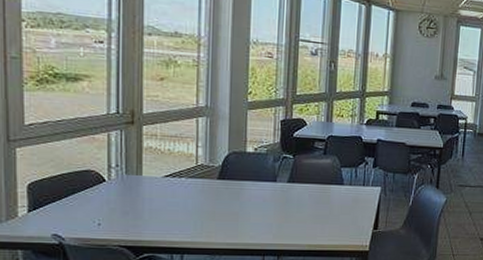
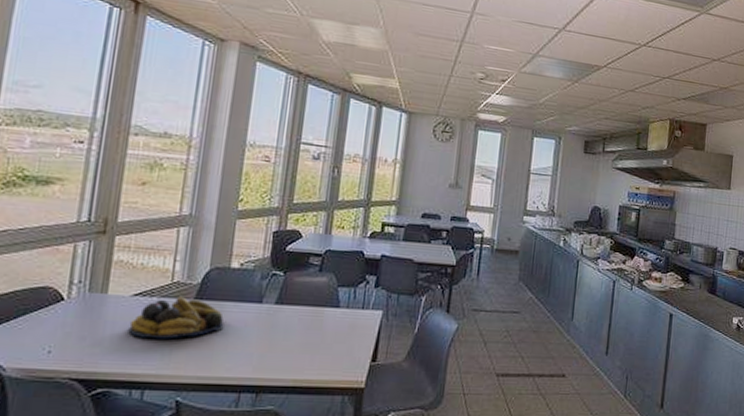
fruit bowl: none [164,177,245,213] -> present [128,297,224,339]

